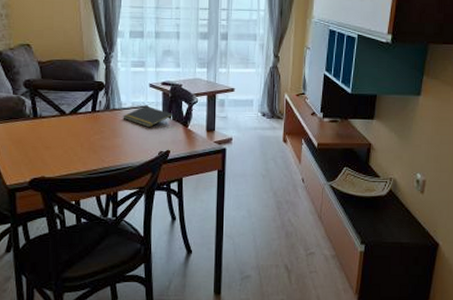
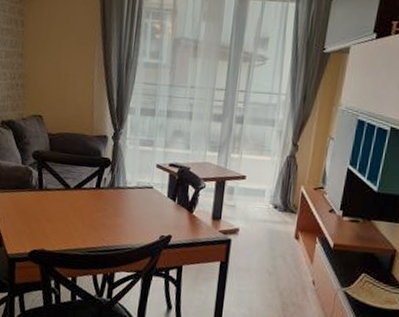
notepad: present [123,105,172,127] -> none [126,186,178,209]

